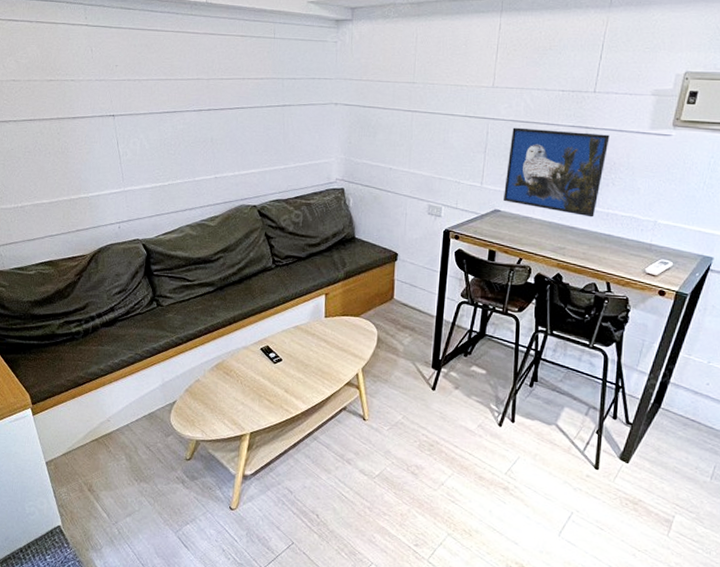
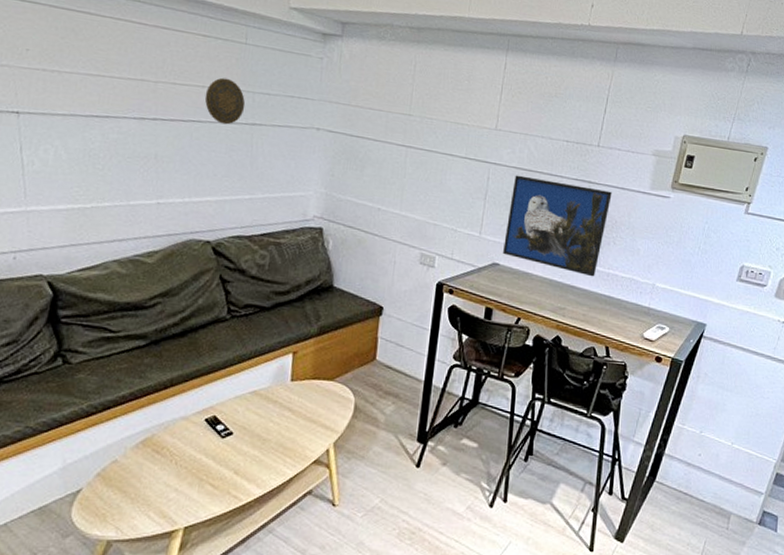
decorative plate: none [245,69,277,108] -> present [204,77,246,125]

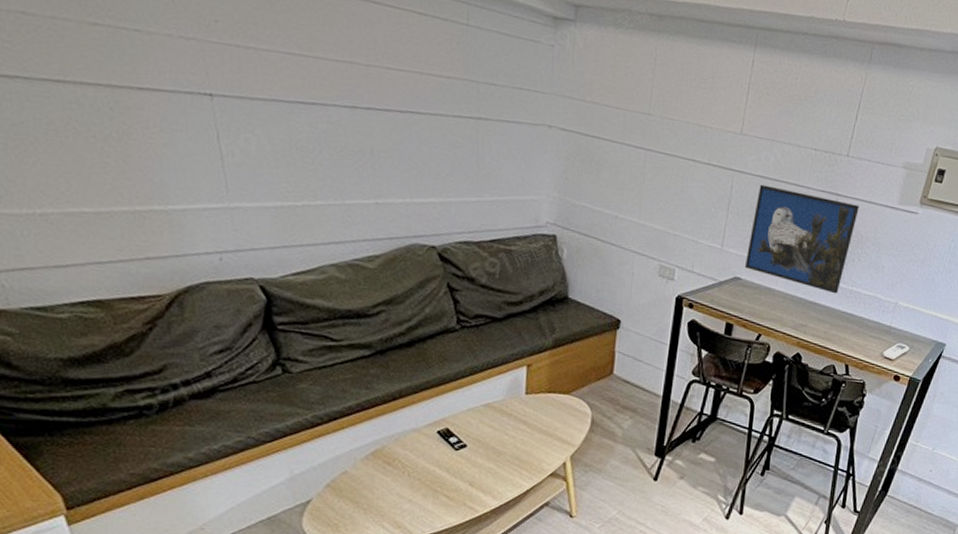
decorative plate: present [204,77,246,125] -> none [423,63,469,118]

